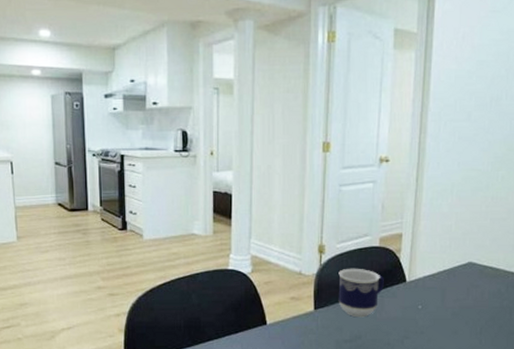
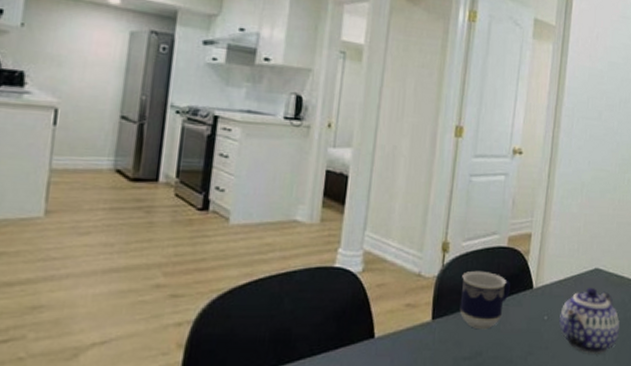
teapot: none [434,279,496,338] -> present [559,287,620,354]

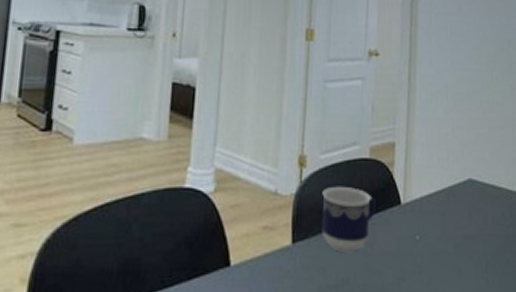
teapot: present [559,287,620,354] -> none [433,200,501,278]

